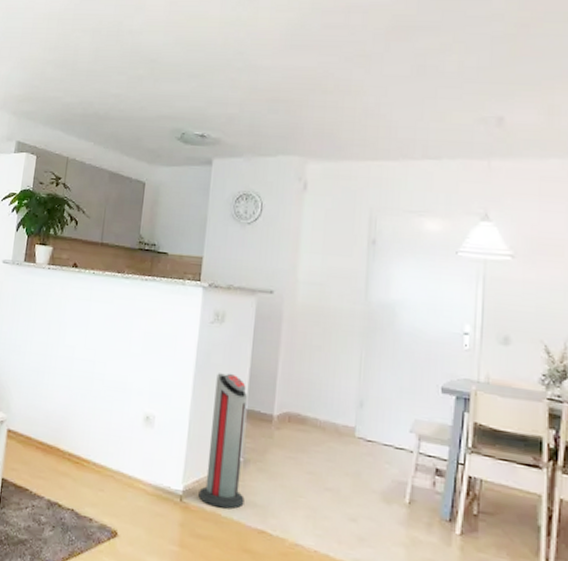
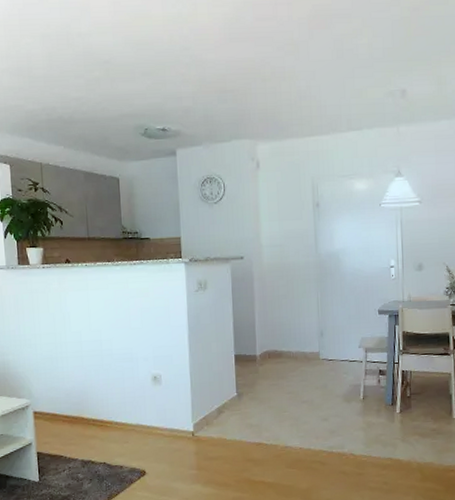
air purifier: present [198,373,248,509] -> none [206,329,243,434]

